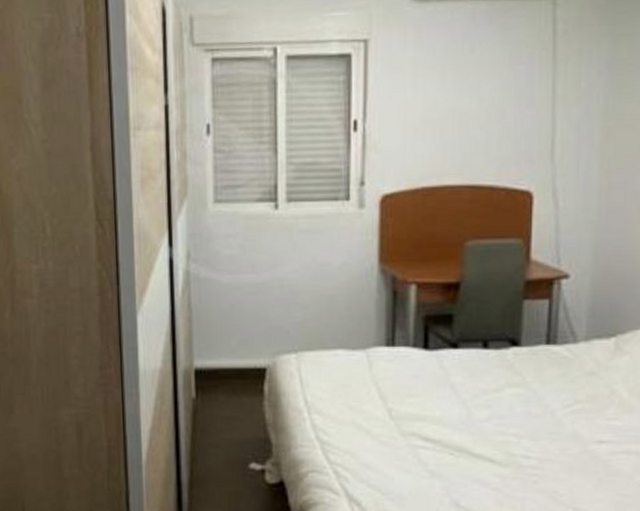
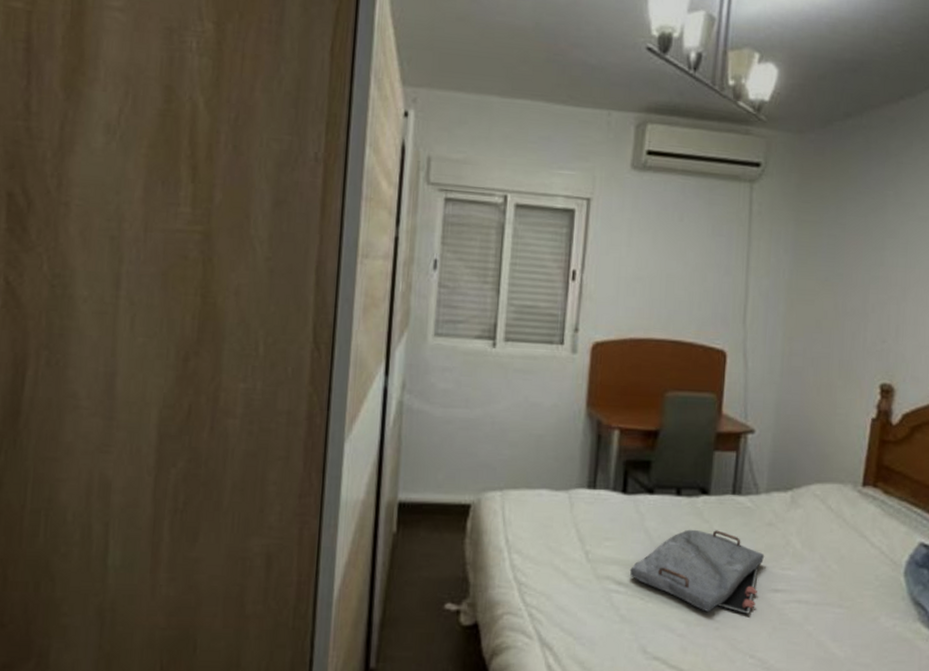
serving tray: none [436,382,587,467] -> present [629,529,765,615]

